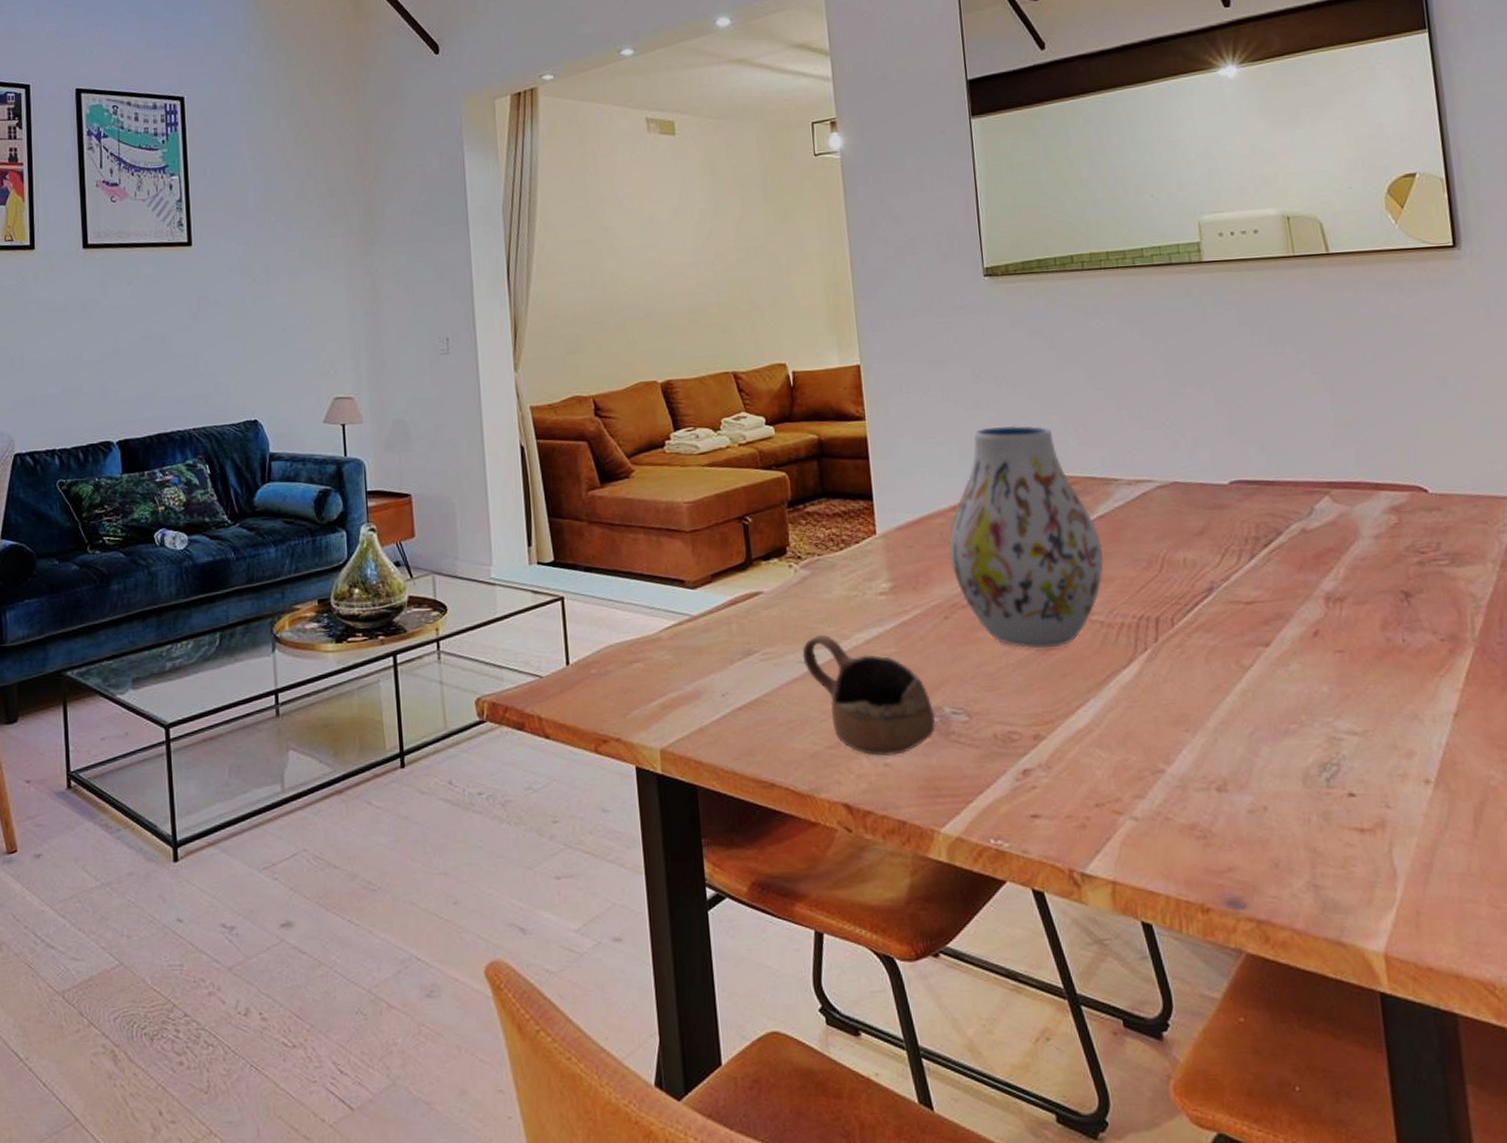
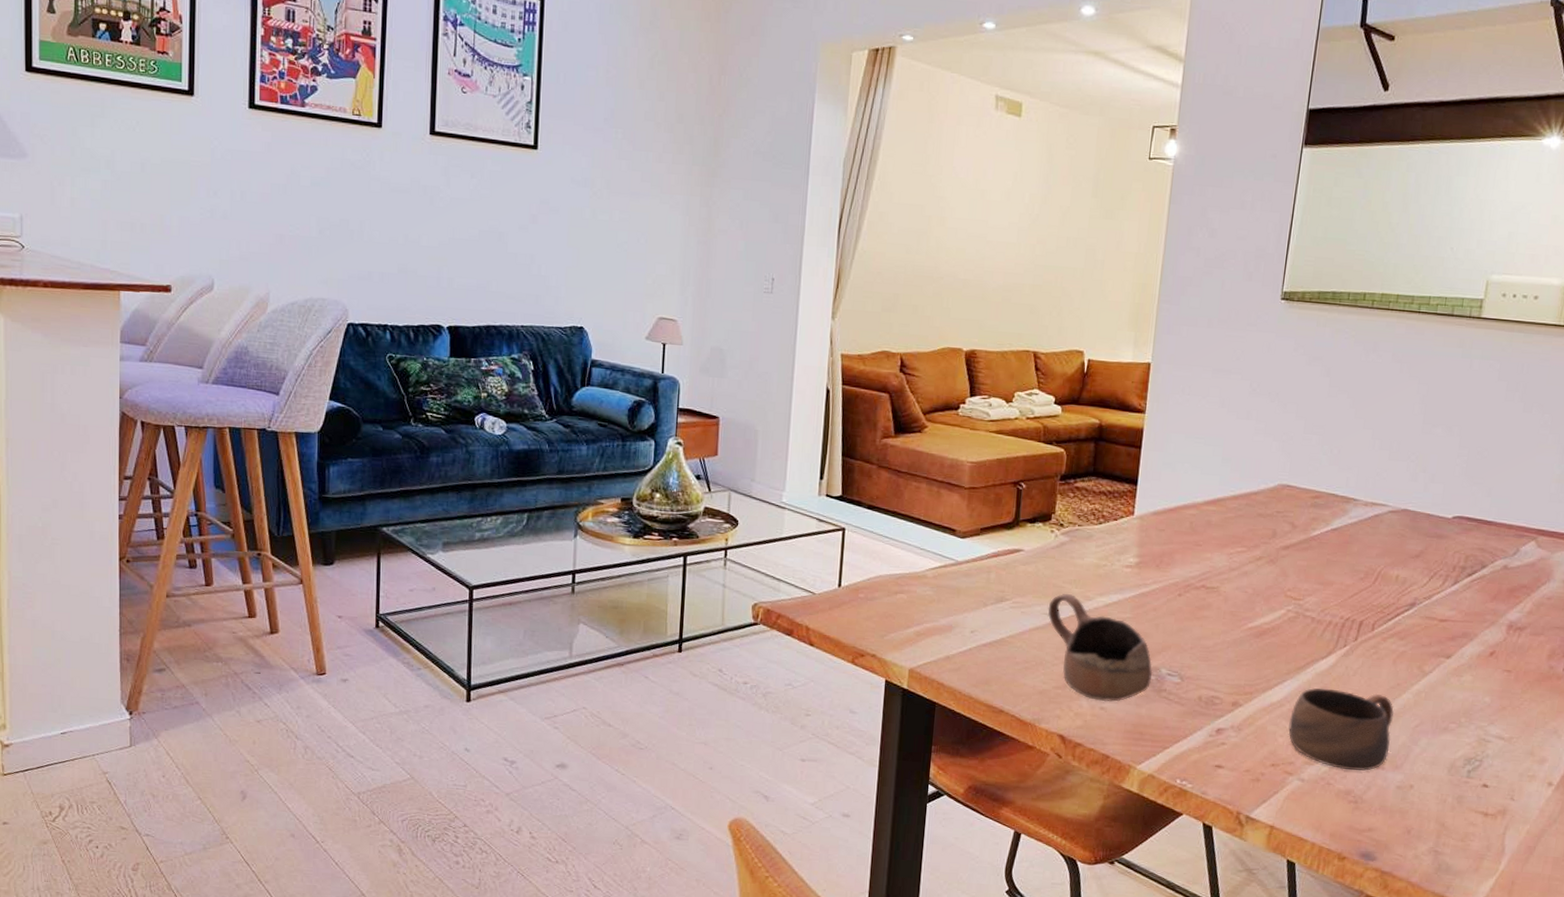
vase: present [948,425,1104,649] -> none [1194,437,1330,633]
cup: none [1103,700,1229,800] -> present [1288,688,1394,771]

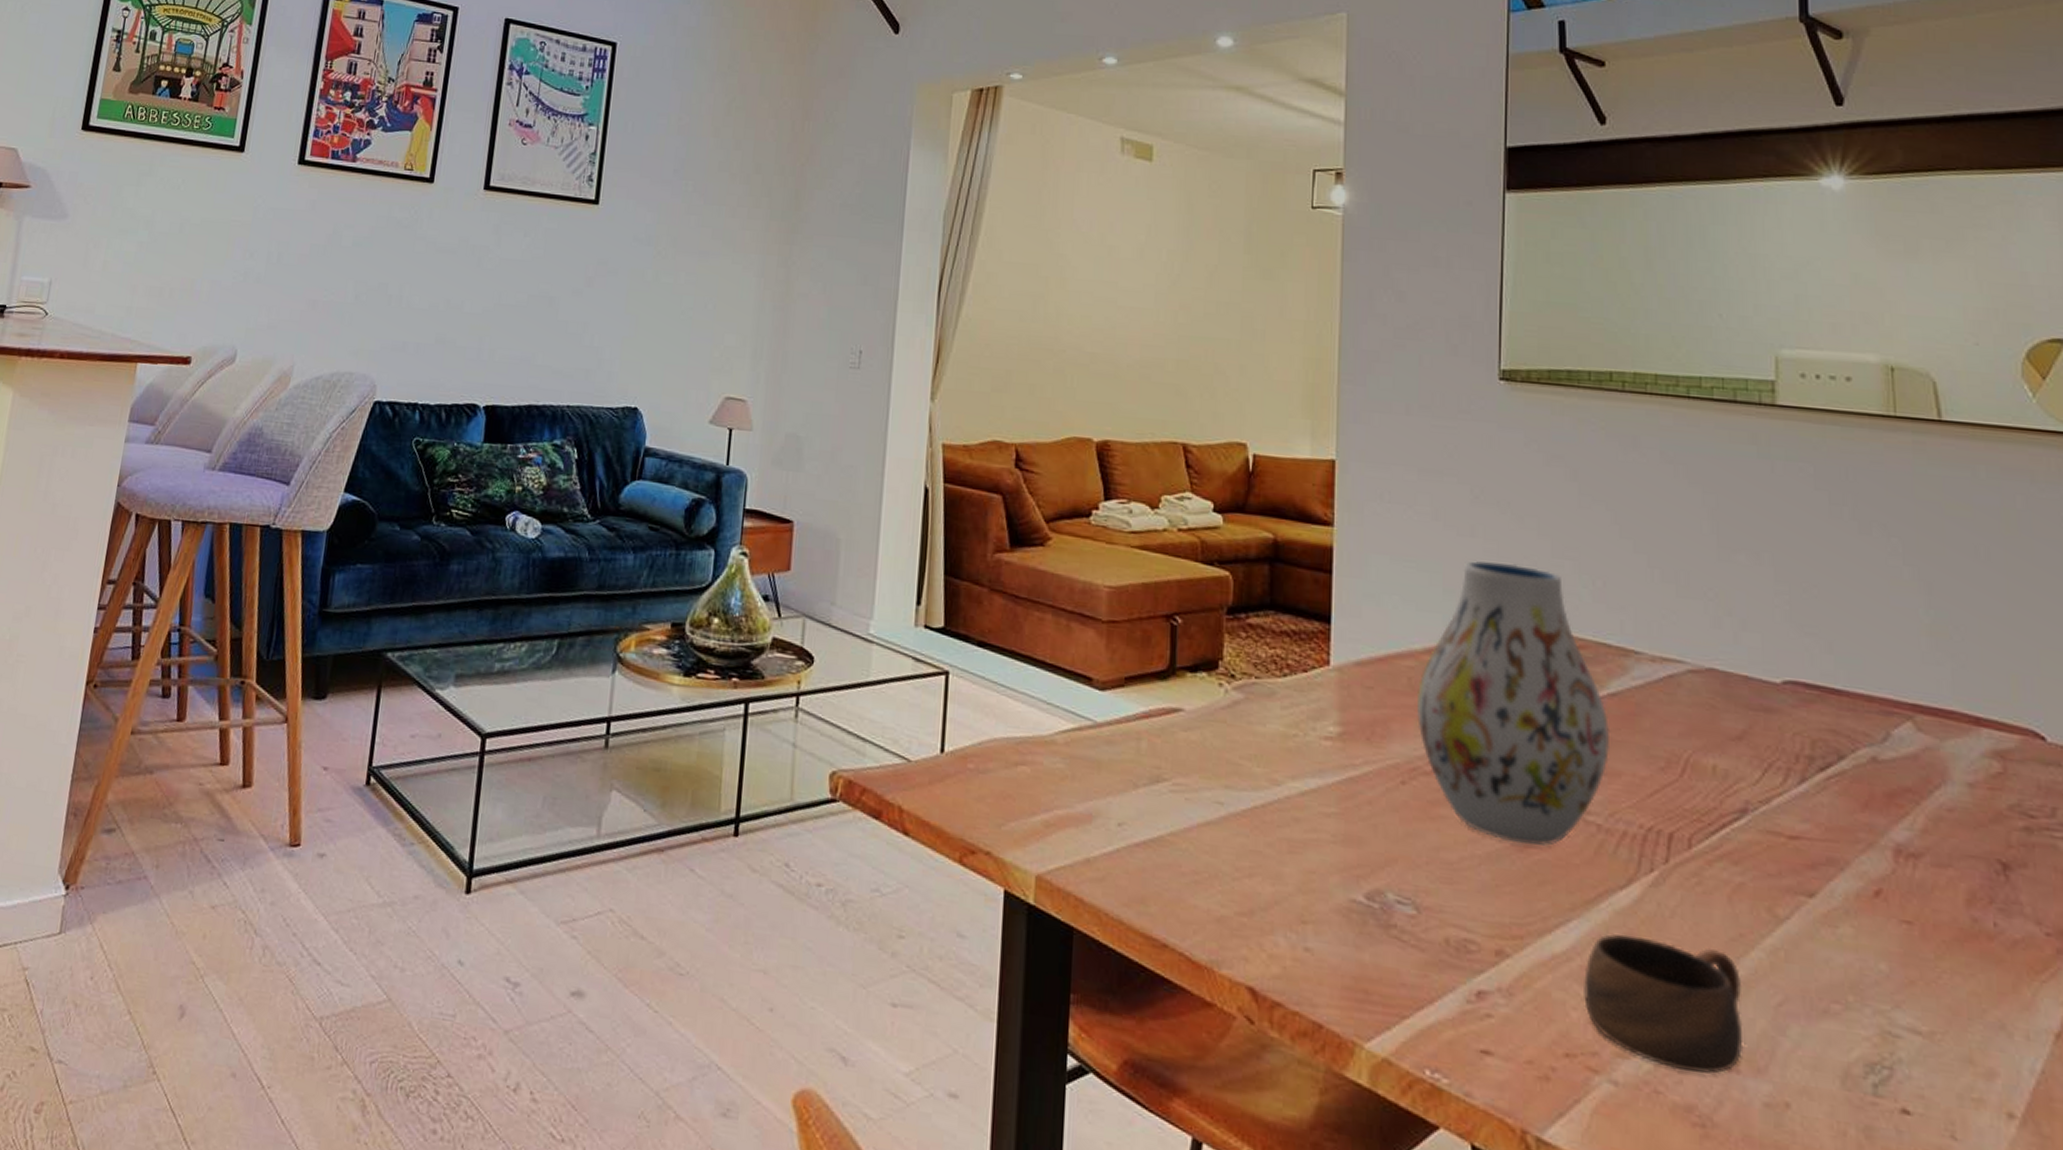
cup: present [1048,594,1153,702] -> none [1221,774,1375,941]
vase: none [1194,437,1330,633] -> present [1416,560,1611,846]

